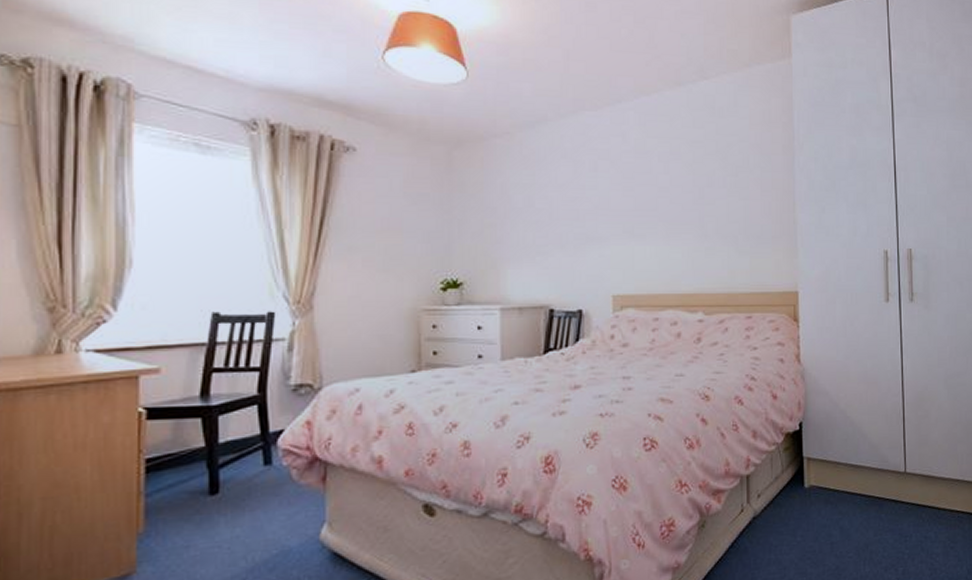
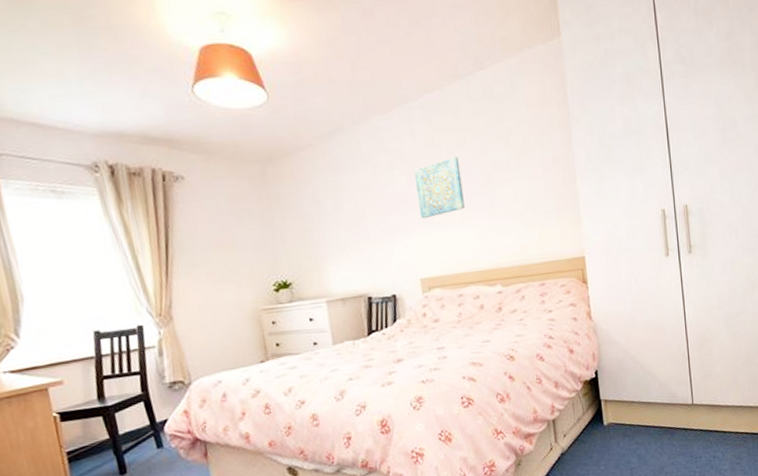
wall art: none [621,166,671,229] -> present [414,156,465,219]

